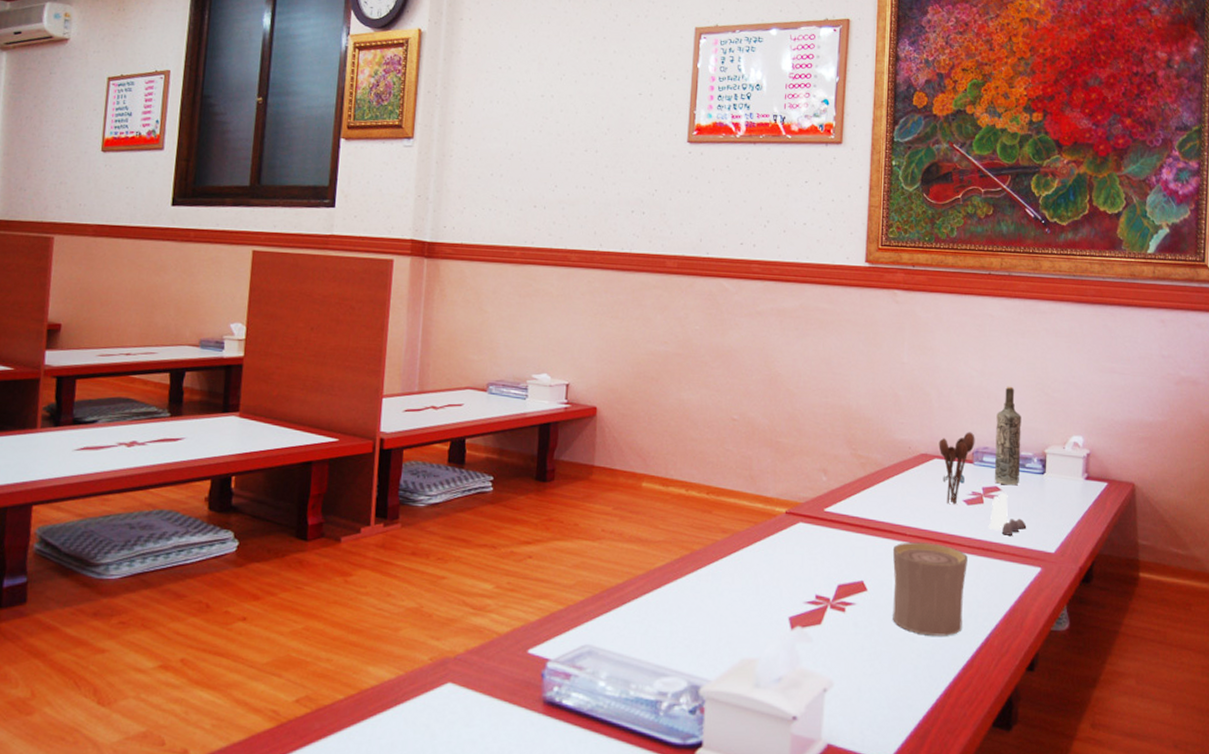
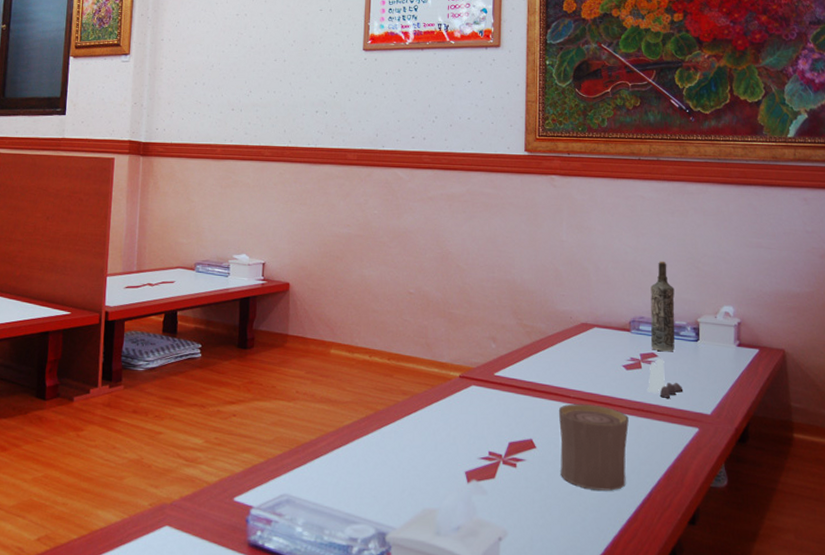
utensil holder: present [938,432,975,505] -> none [598,303,632,370]

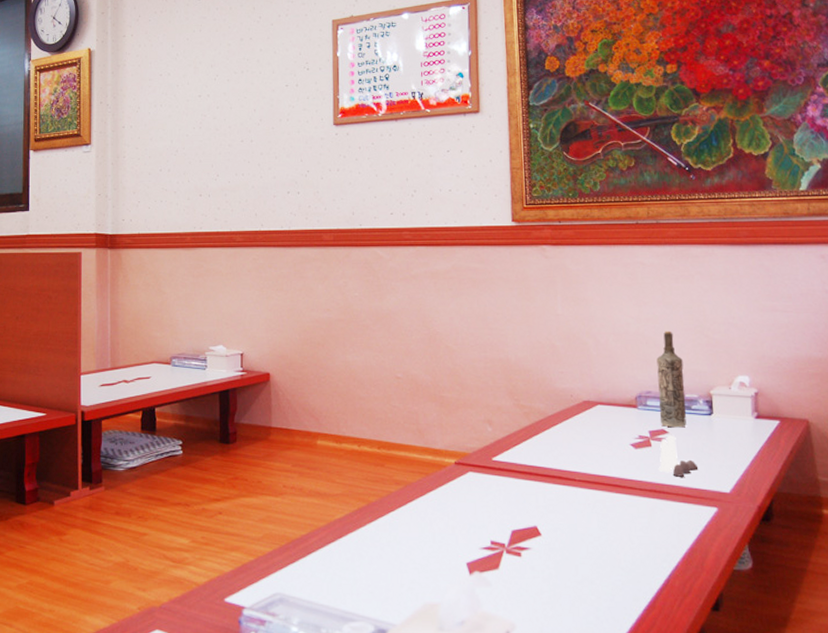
cup: present [558,403,629,491] -> none [563,487,641,578]

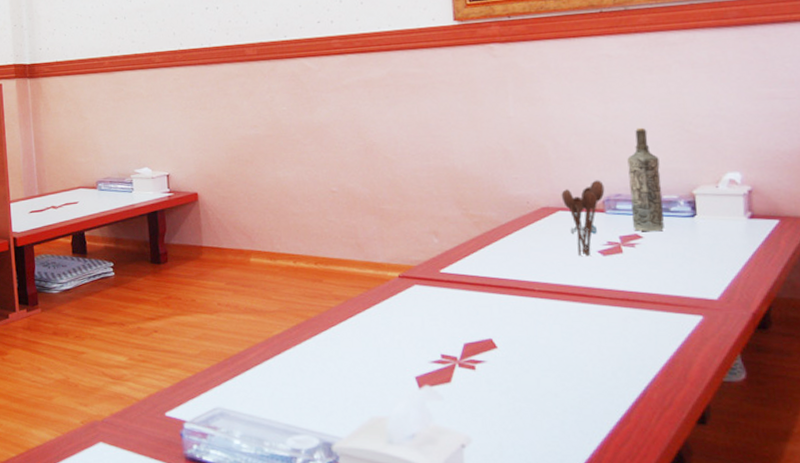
utensil holder: none [600,377,638,449] -> present [561,180,605,257]
salt and pepper shaker set: present [658,435,699,477] -> none [631,240,680,284]

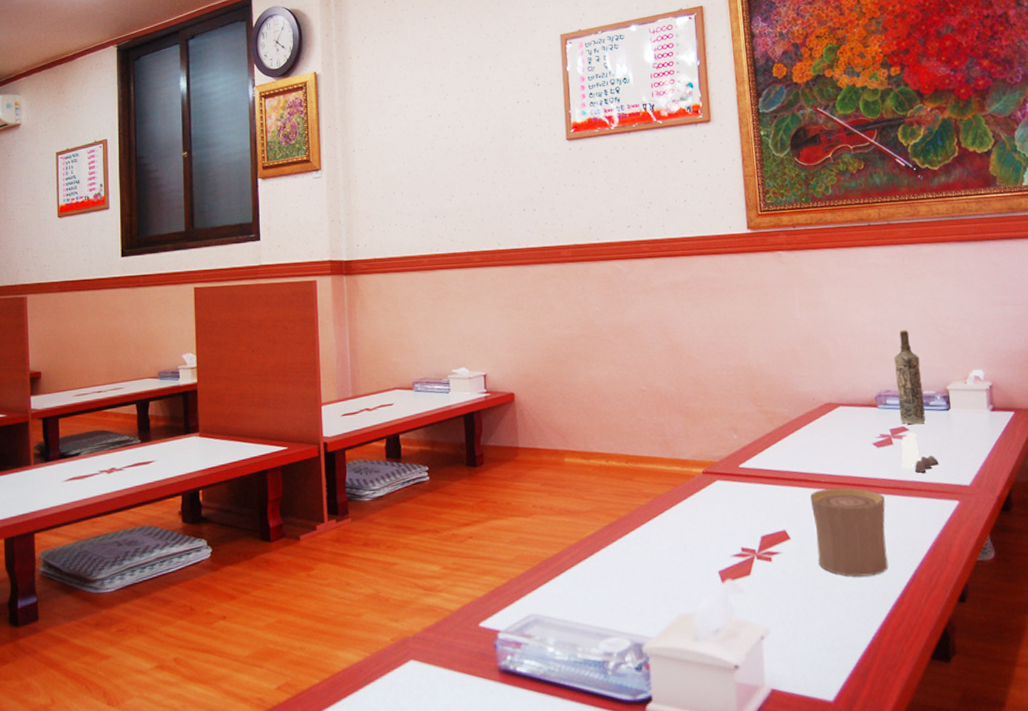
cup: none [521,297,613,391] -> present [810,487,889,577]
utensil holder: present [561,180,605,257] -> none [841,377,877,449]
salt and pepper shaker set: none [631,240,680,284] -> present [900,432,939,473]

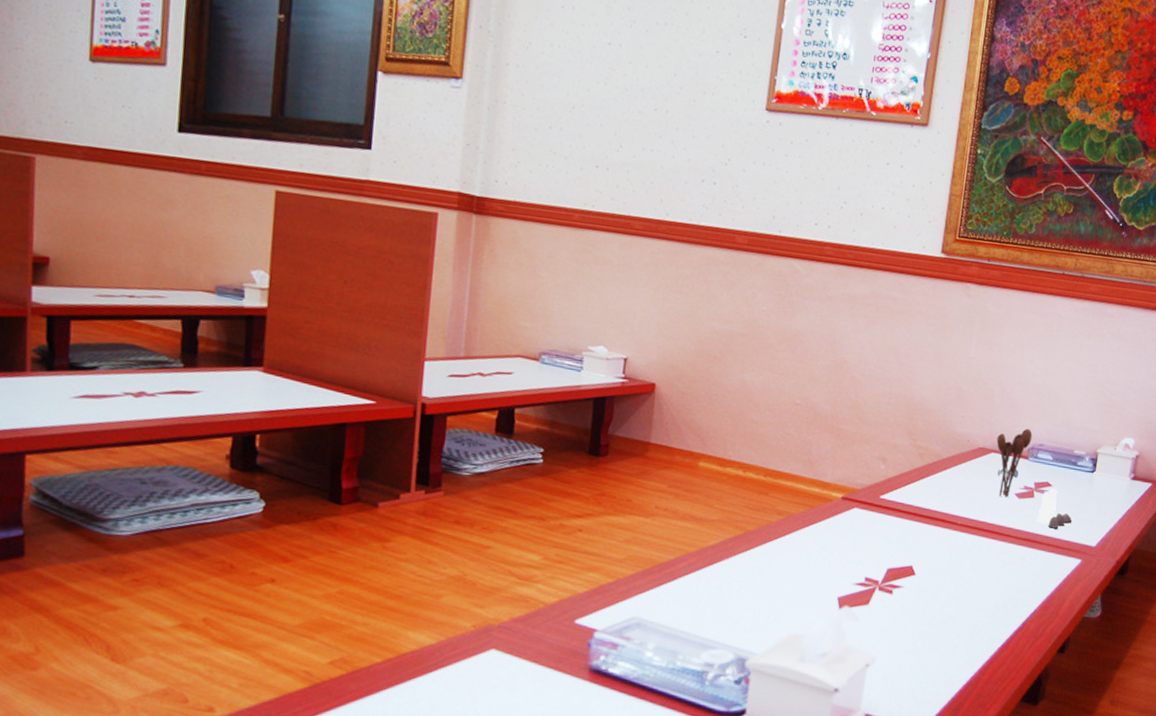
cup: present [810,487,889,577] -> none [937,531,1014,620]
utensil holder: none [841,377,877,449] -> present [996,428,1033,498]
bottle: present [894,329,926,425] -> none [1046,386,1079,482]

